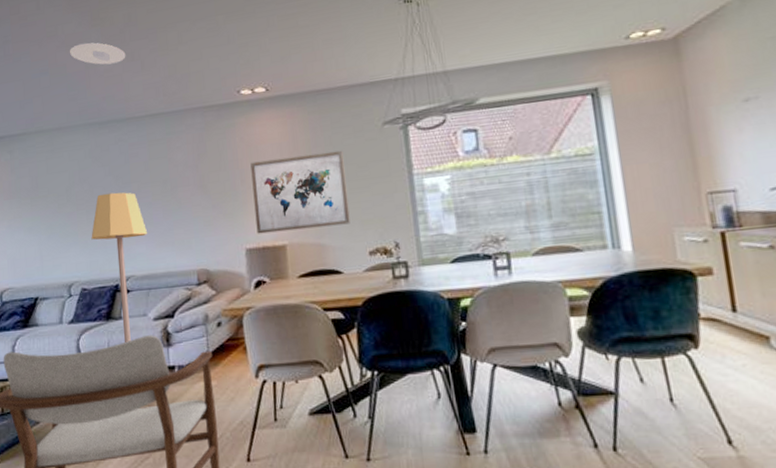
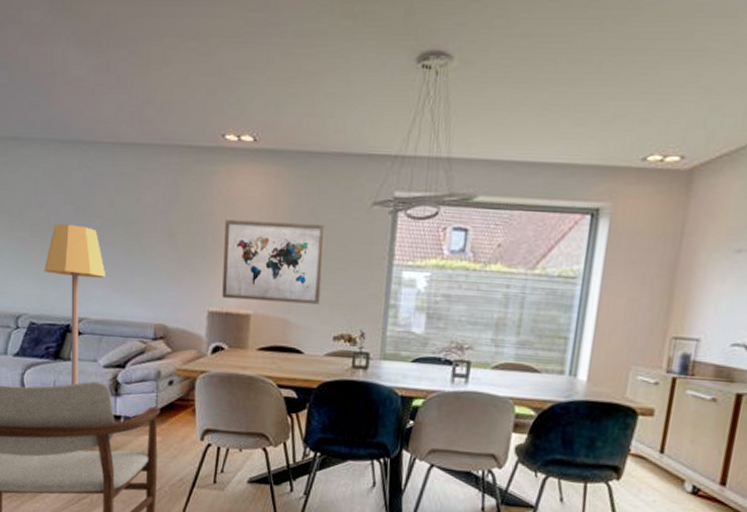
recessed light: present [70,42,126,65] -> none [34,38,100,72]

